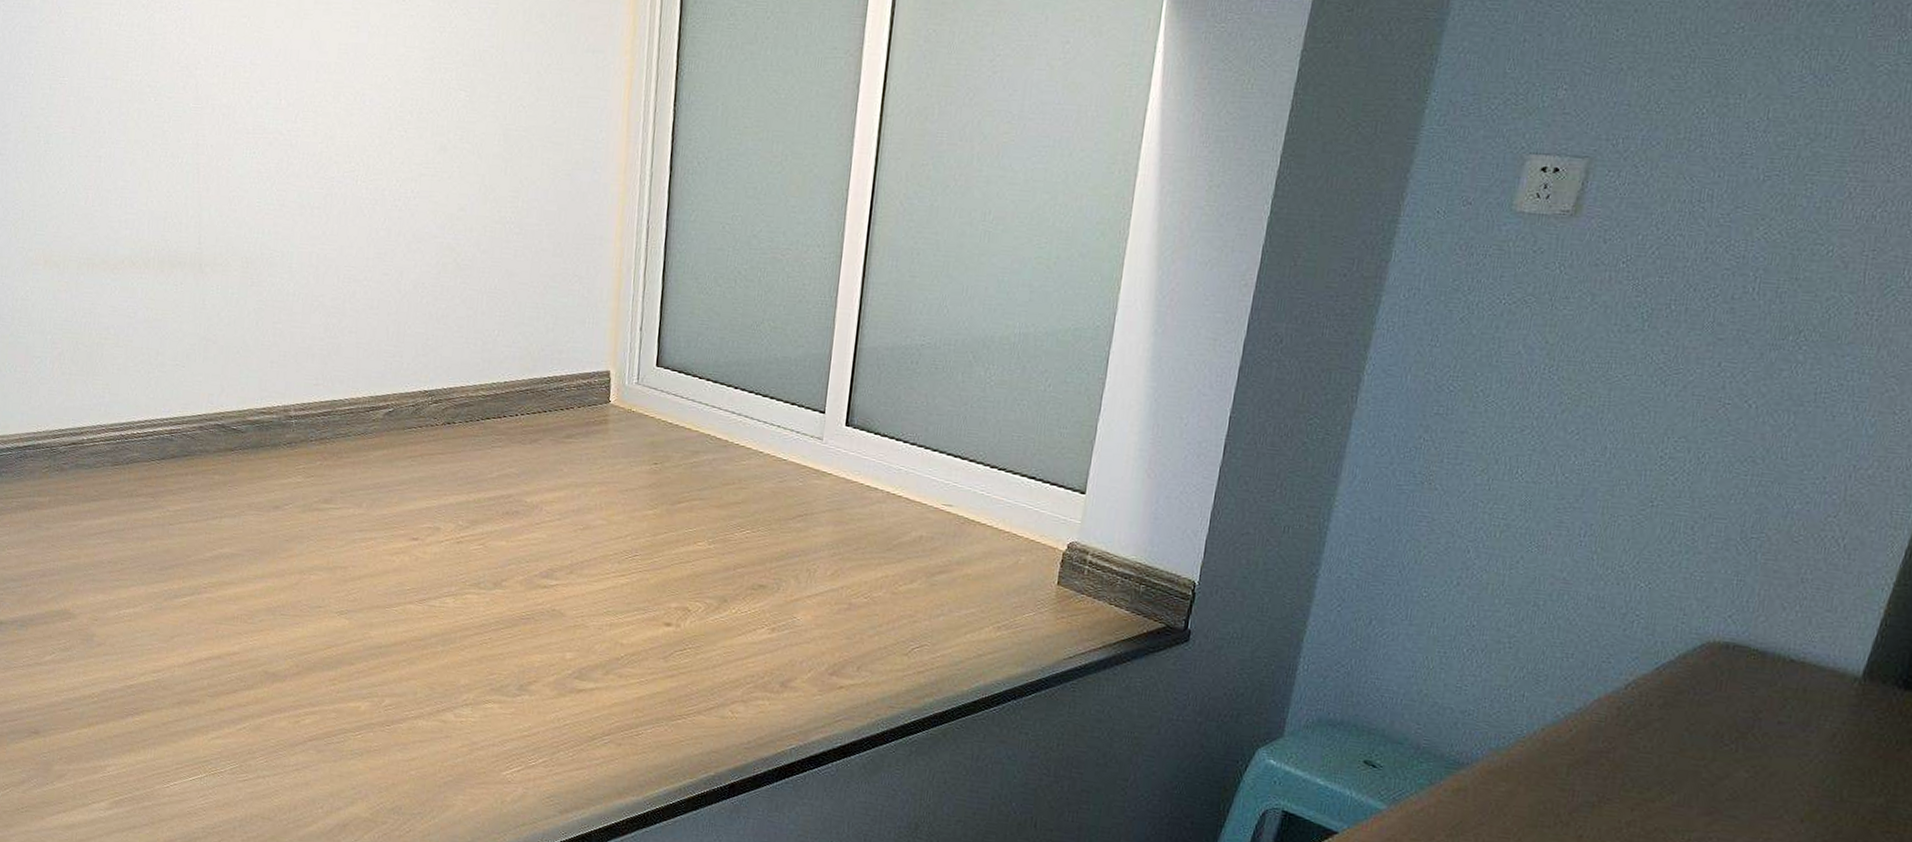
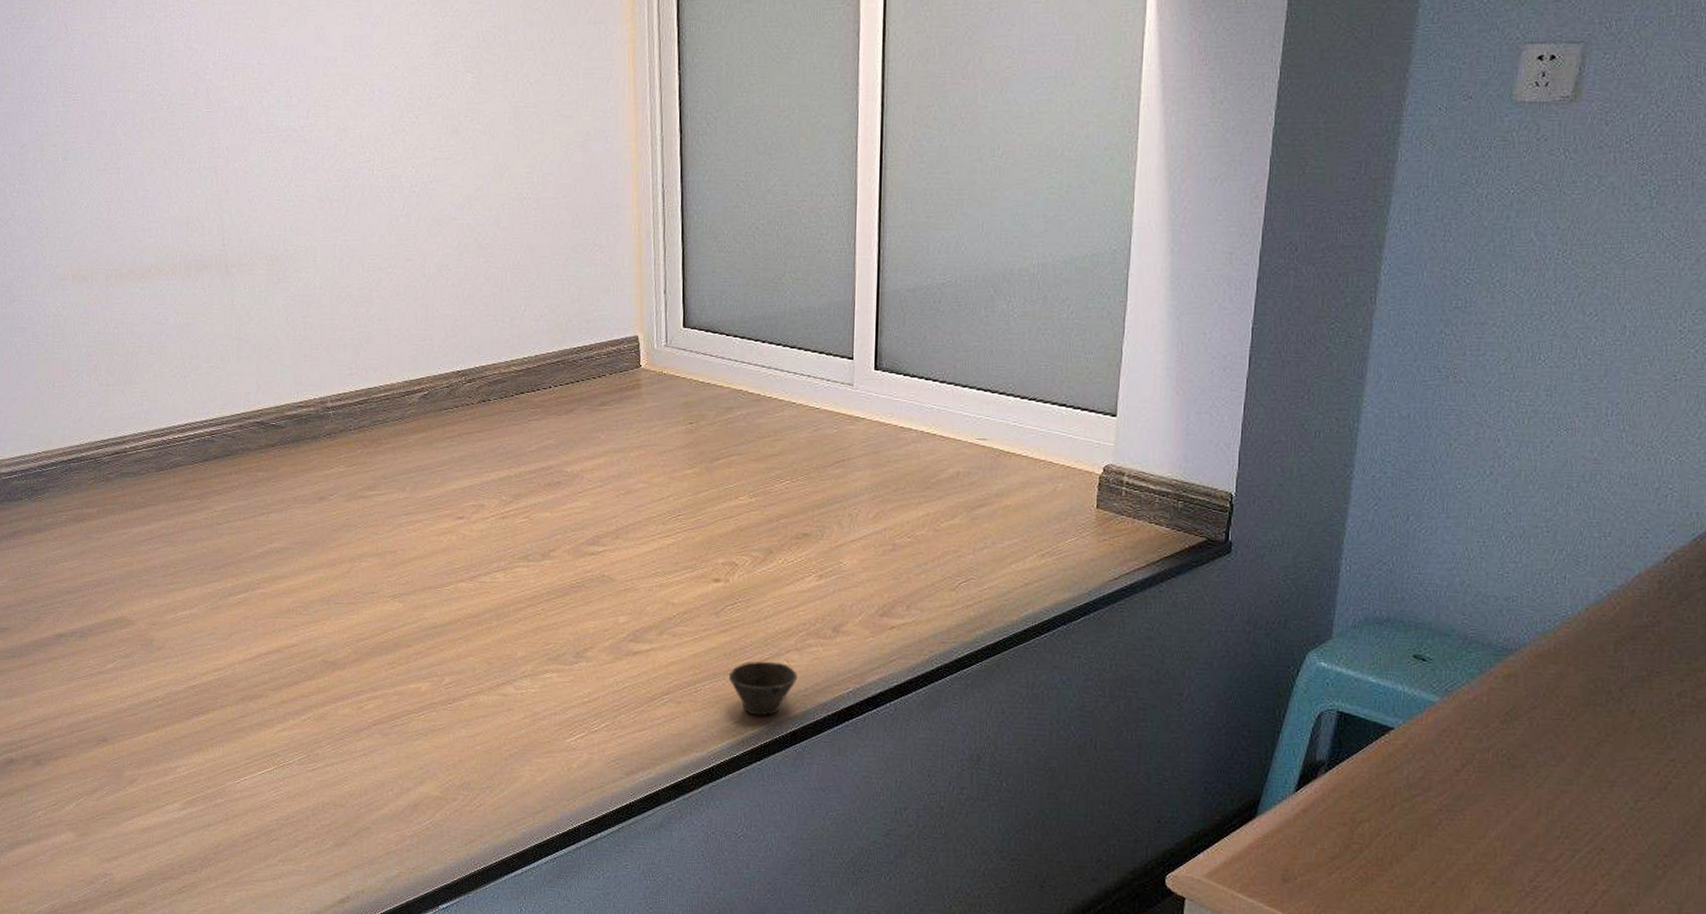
cup: none [671,709,741,766] -> present [728,661,798,716]

